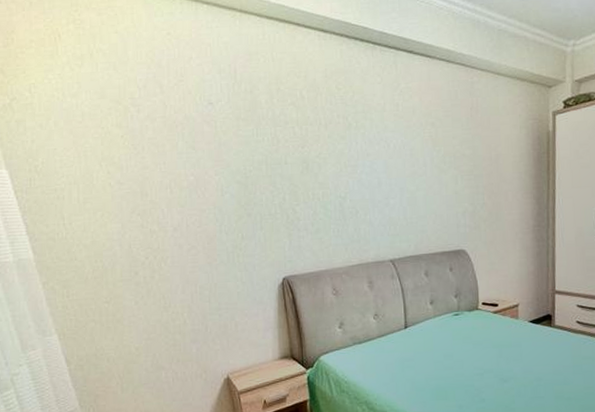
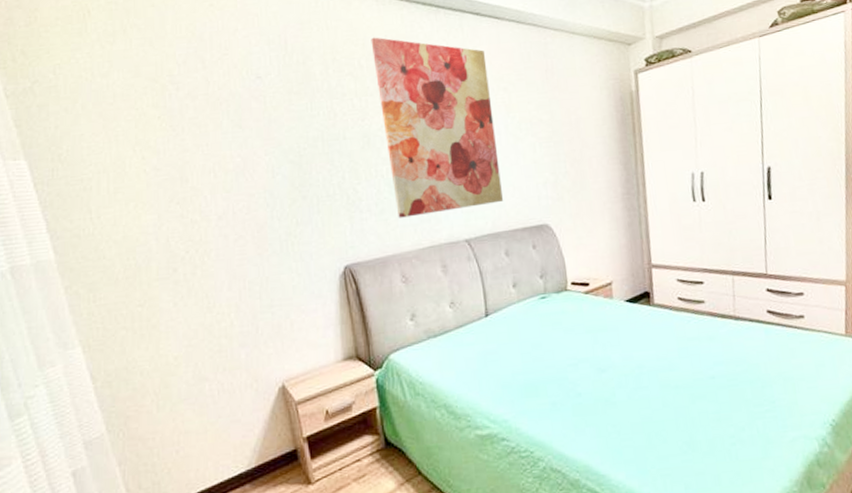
wall art: none [312,70,425,238] -> present [371,37,503,218]

